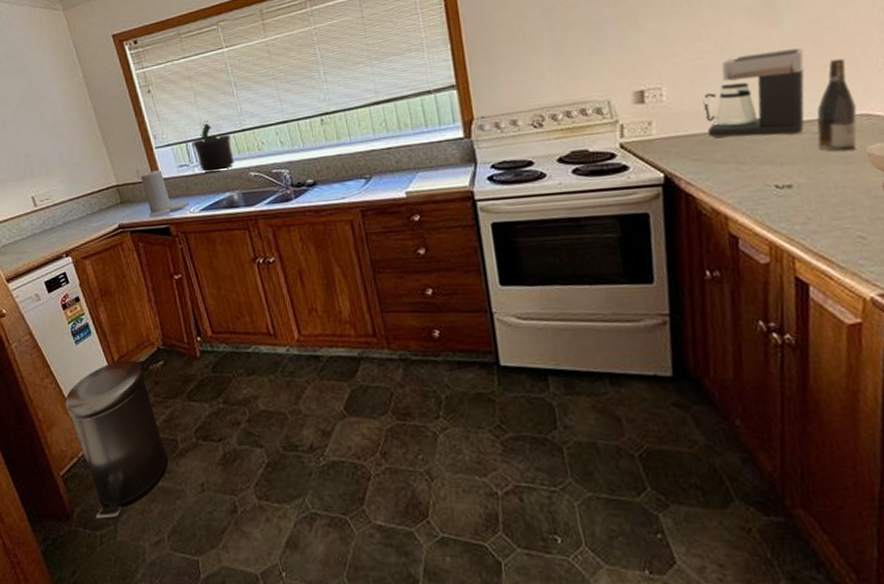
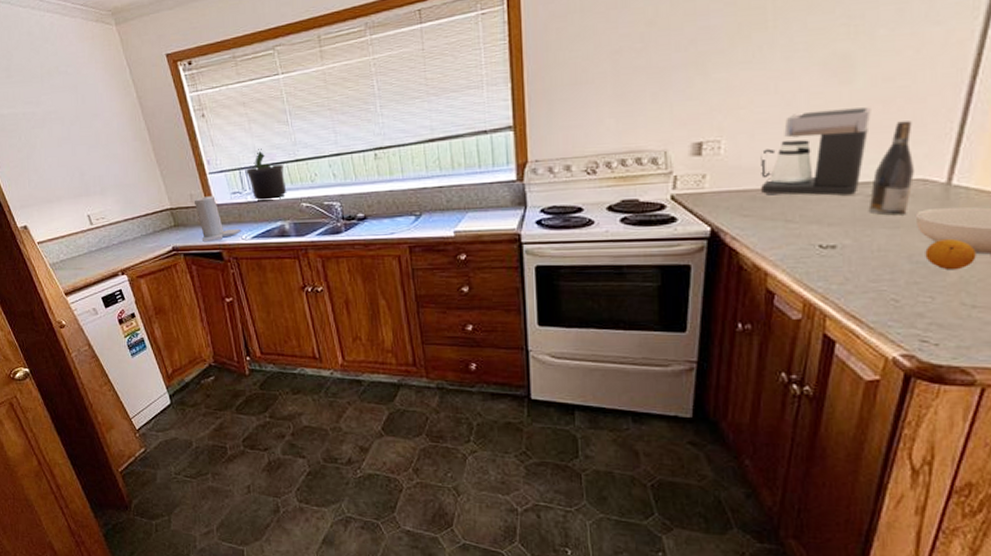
pedal bin: present [65,360,168,520] -> none [122,374,218,512]

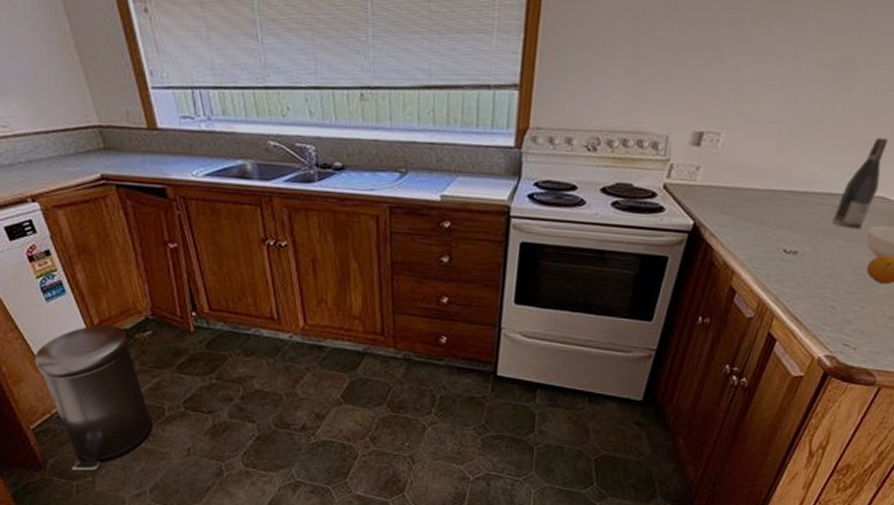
pedal bin: none [122,374,218,512] -> present [34,324,153,472]
paper towel: present [193,196,241,243] -> none [130,116,191,174]
planter: present [246,149,287,200] -> none [201,66,251,132]
coffee maker: present [760,107,871,196] -> none [746,115,859,205]

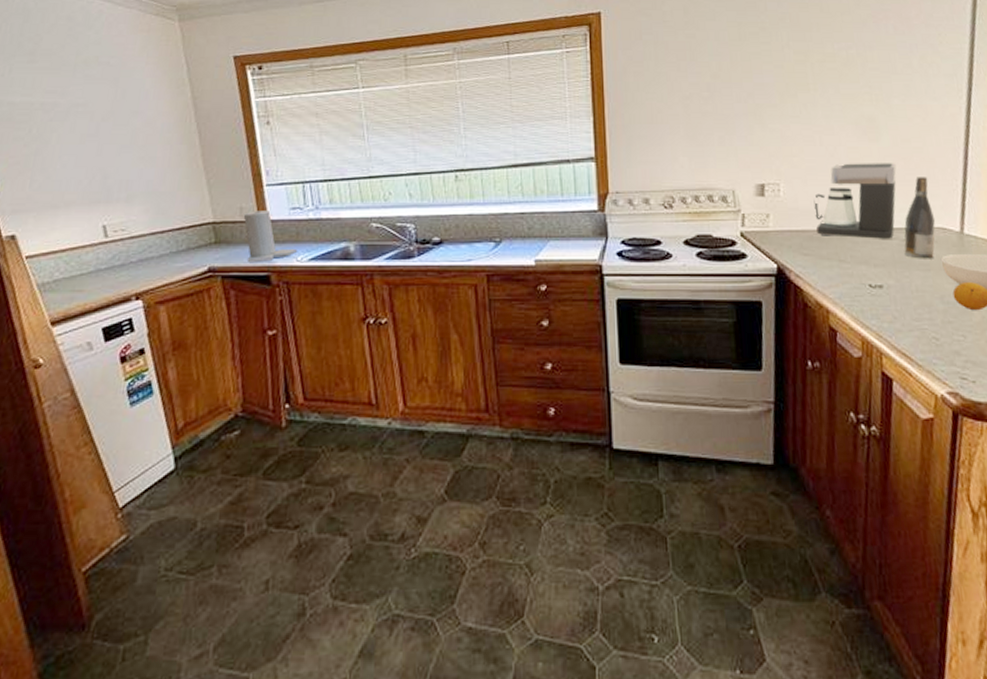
pedal bin: present [34,324,153,472] -> none [103,428,228,630]
paper towel: none [130,116,191,174] -> present [243,210,297,263]
coffee maker: none [746,115,859,205] -> present [813,163,897,239]

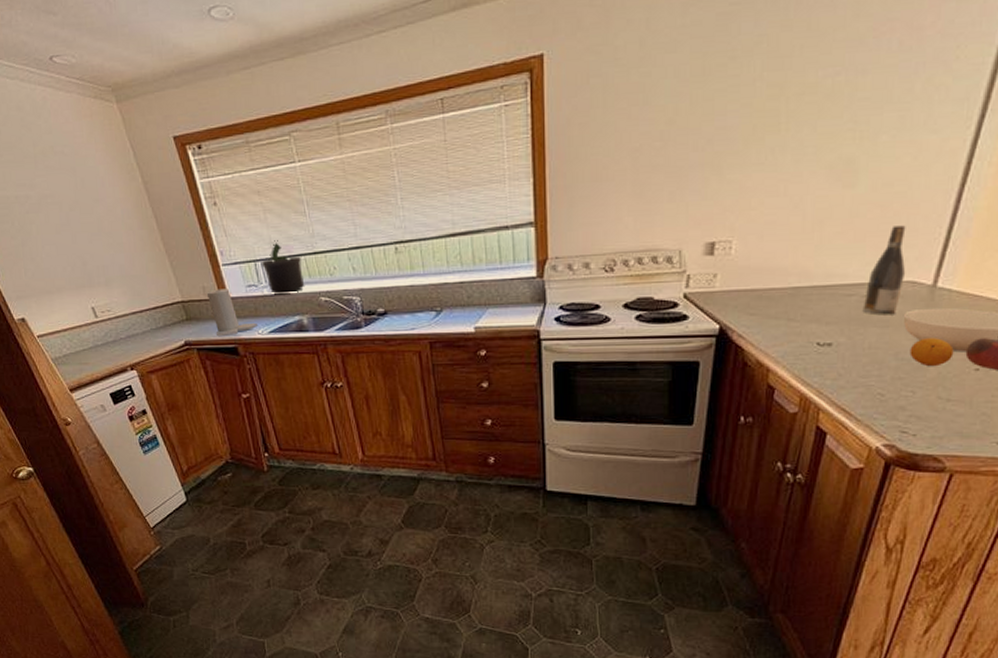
planter: none [310,162,356,218] -> present [262,240,305,294]
coffee maker: present [813,163,897,239] -> none [767,211,870,296]

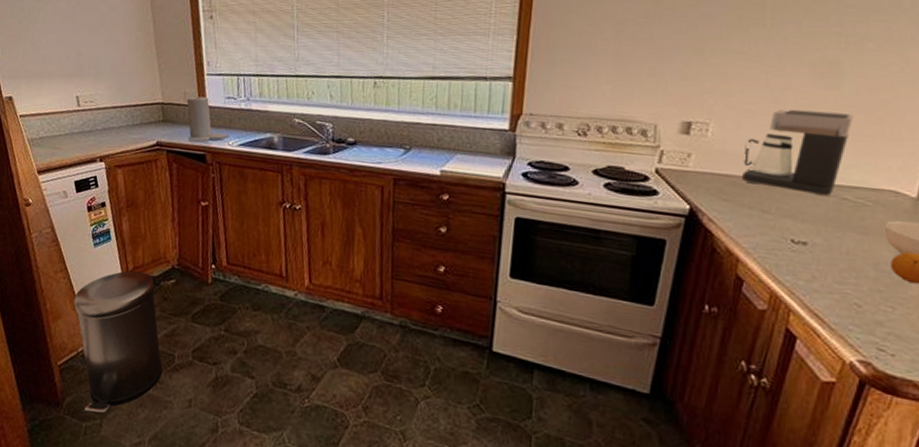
pedal bin: none [135,471,236,608] -> present [74,270,163,415]
planter: present [262,240,305,294] -> none [244,58,282,111]
coffee maker: none [767,211,870,296] -> present [742,109,853,196]
wine bottle: present [862,225,906,316] -> none [841,132,890,223]

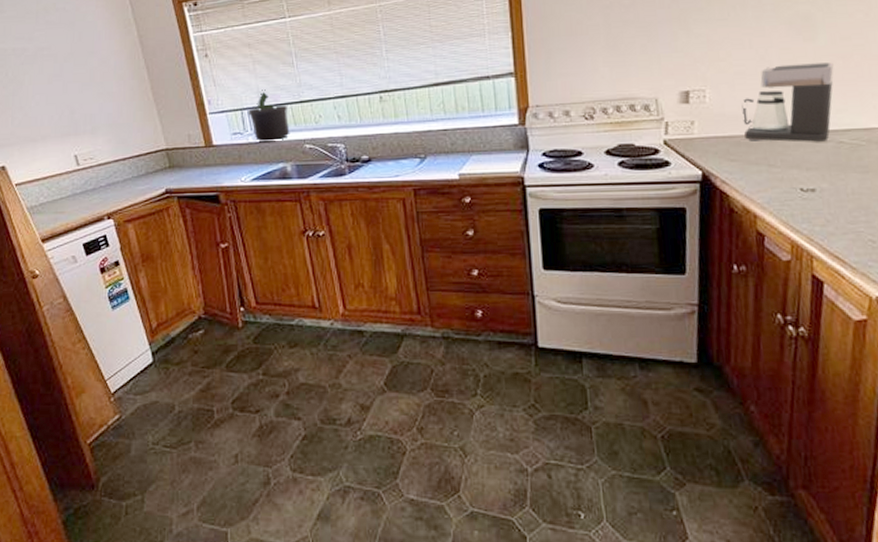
pedal bin: present [74,270,163,415] -> none [97,327,202,490]
paper towel: present [186,96,229,143] -> none [191,136,240,185]
planter: none [244,58,282,111] -> present [248,90,290,141]

